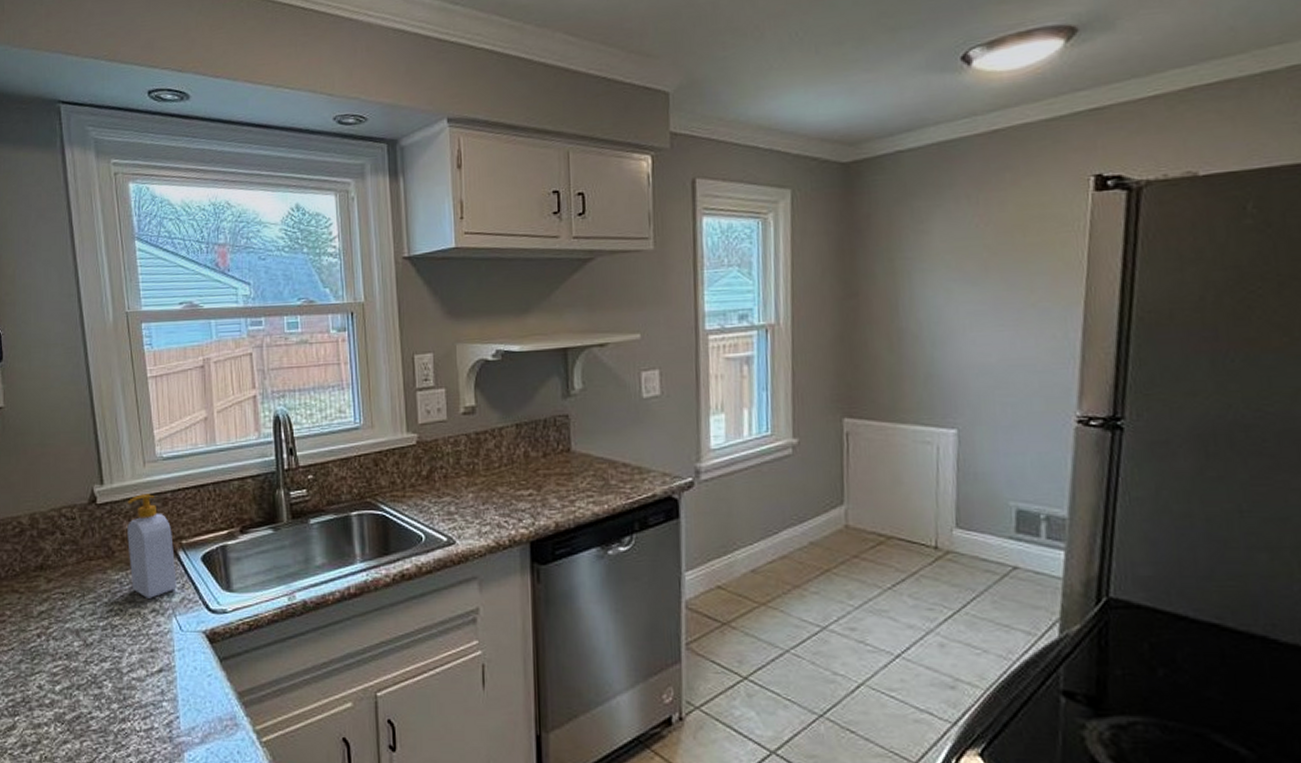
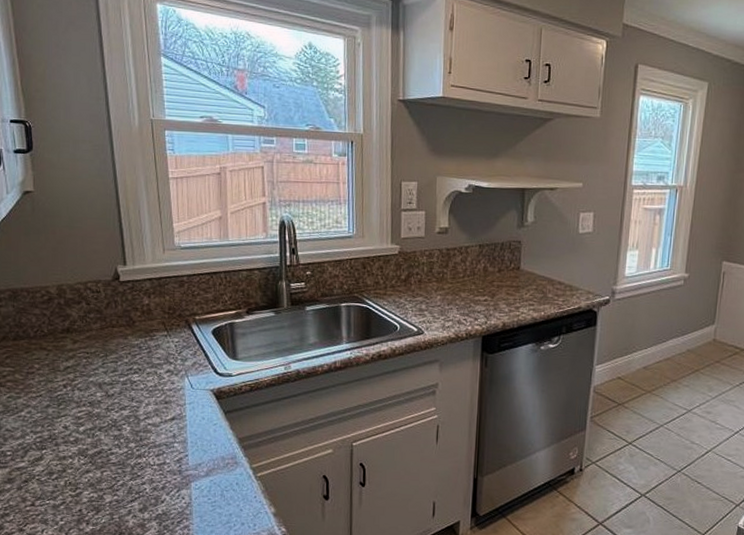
soap bottle: present [127,494,177,598] -> none [147,276,190,361]

